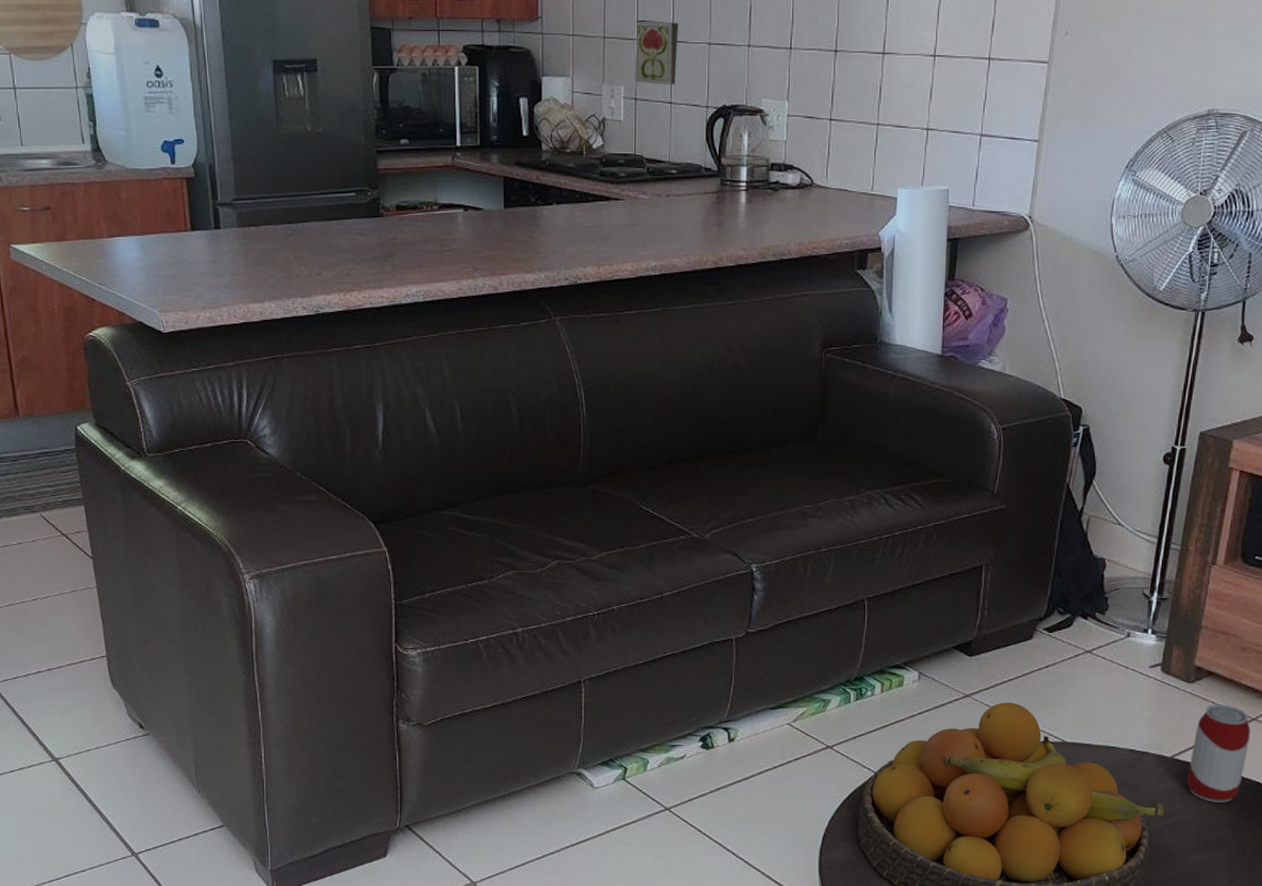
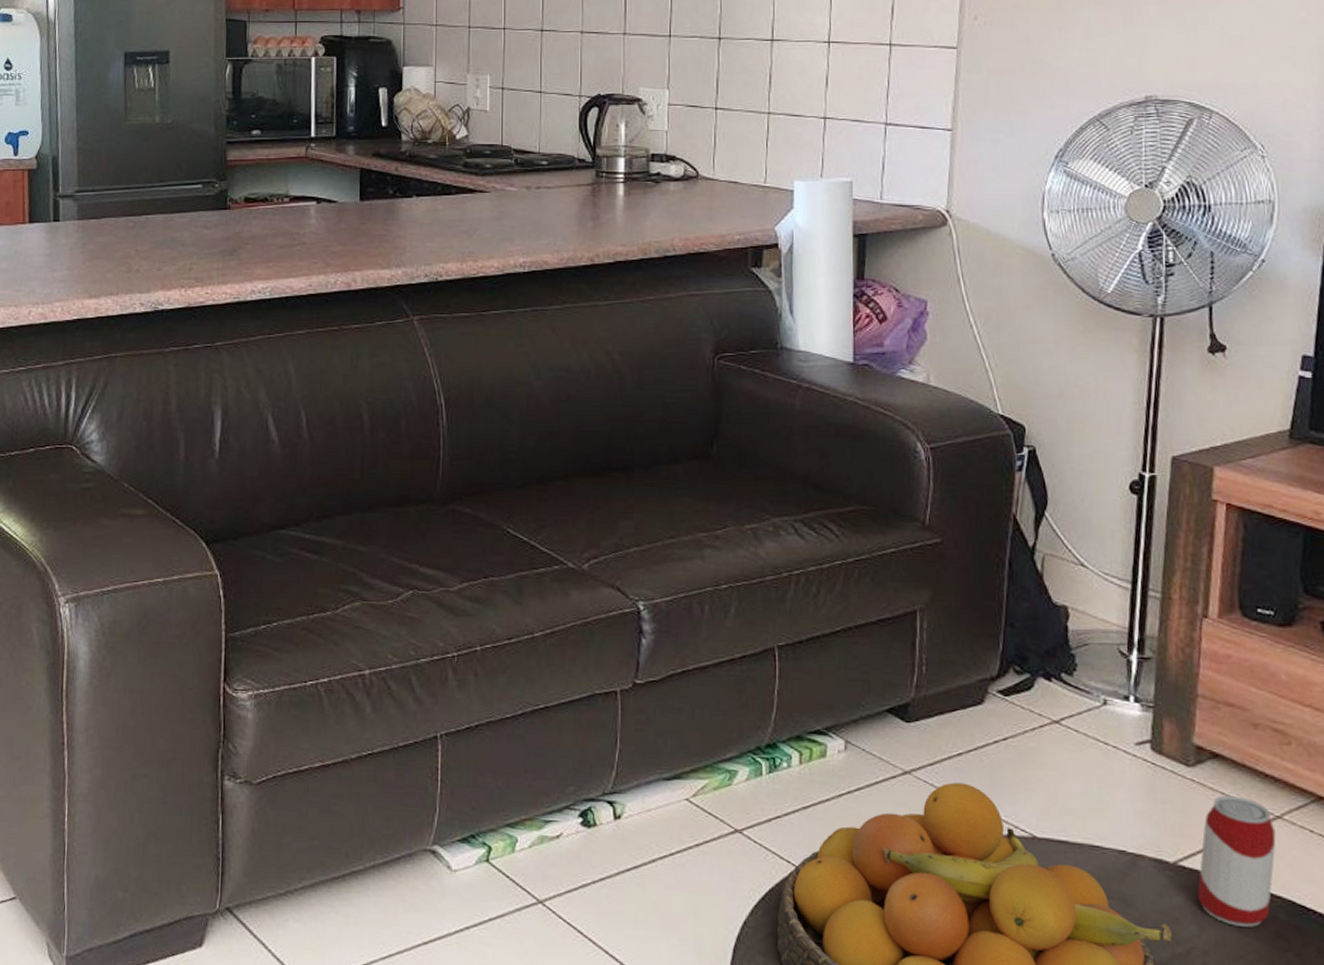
decorative tile: present [635,19,678,85] -> none [502,9,548,74]

